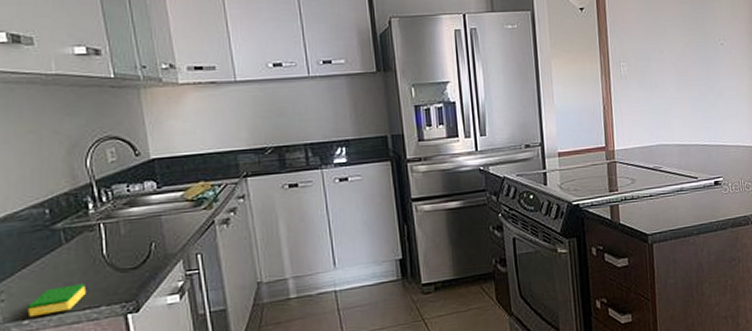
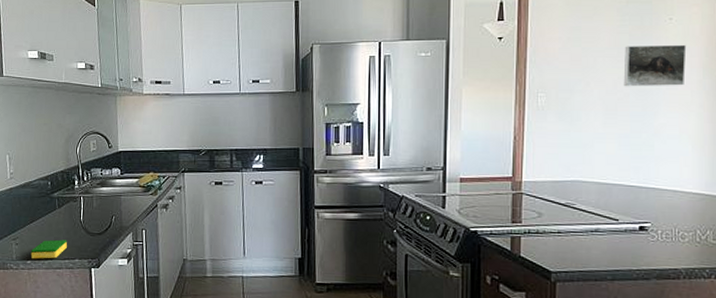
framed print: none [688,13,737,54] -> present [623,44,687,87]

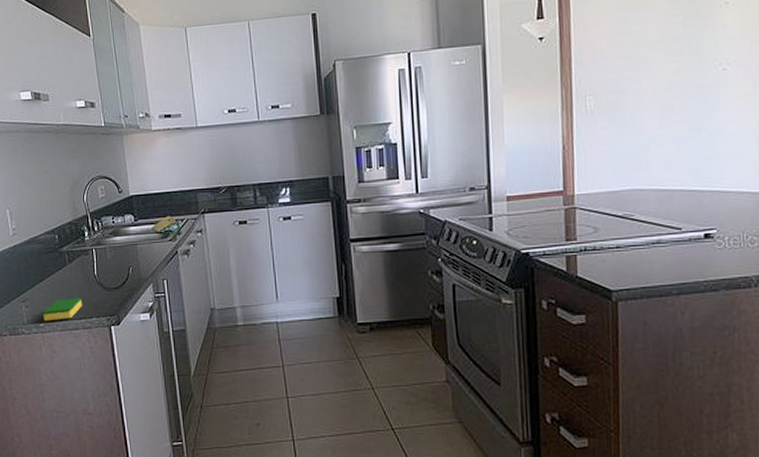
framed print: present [623,44,687,87] -> none [678,30,746,82]

